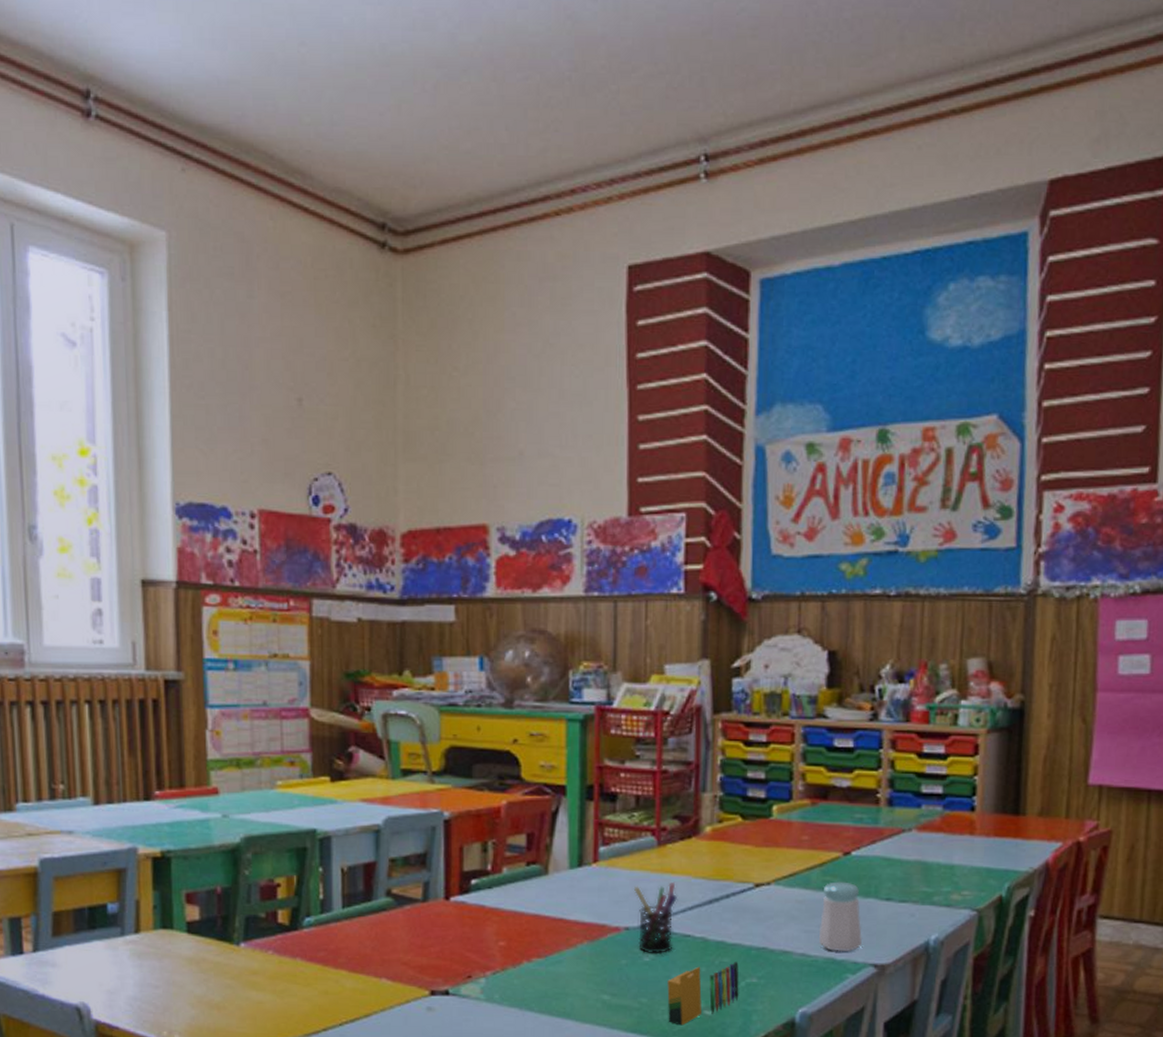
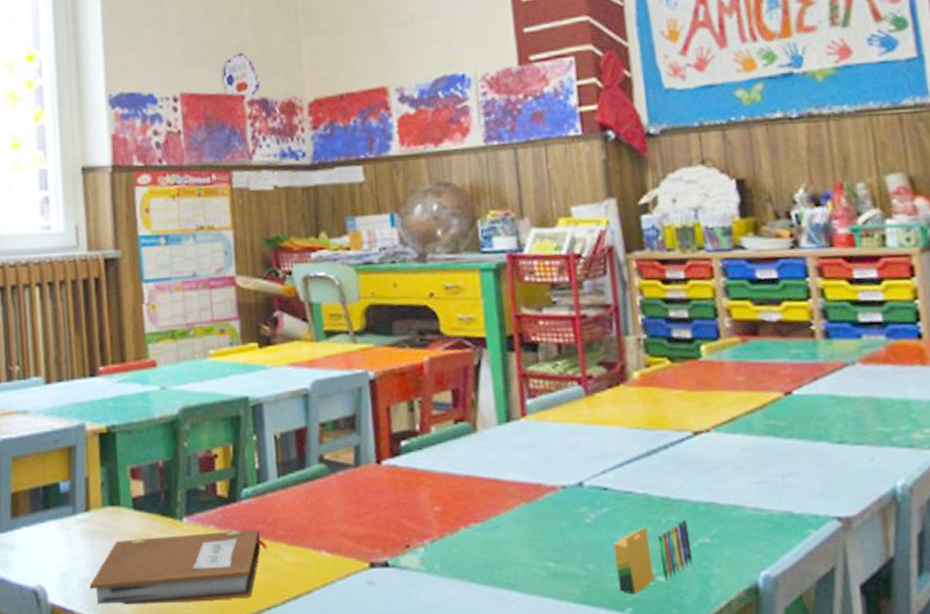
notebook: none [137,955,328,1023] -> present [89,528,268,604]
pen holder: present [634,883,678,953] -> none [566,434,615,514]
salt shaker: present [818,881,863,952] -> none [767,424,821,505]

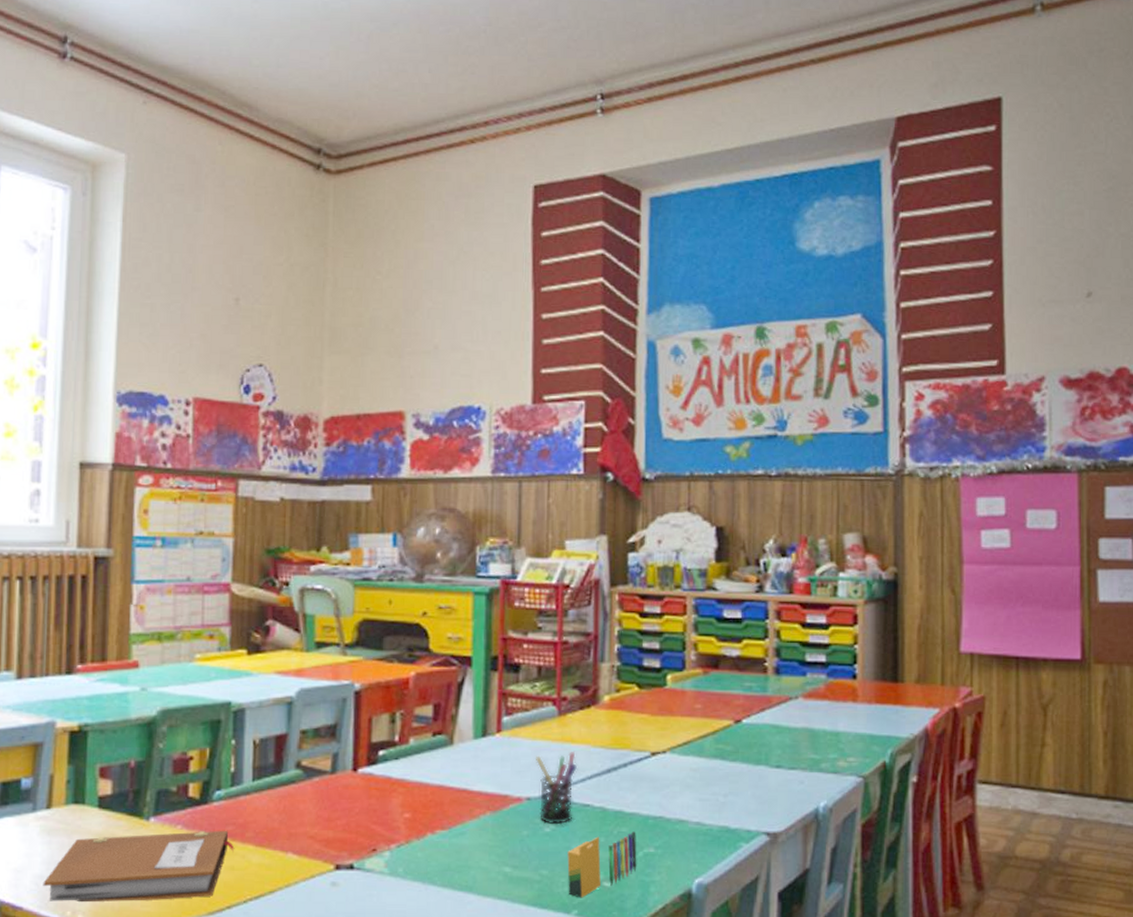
pen holder: none [566,434,615,514] -> present [536,752,578,824]

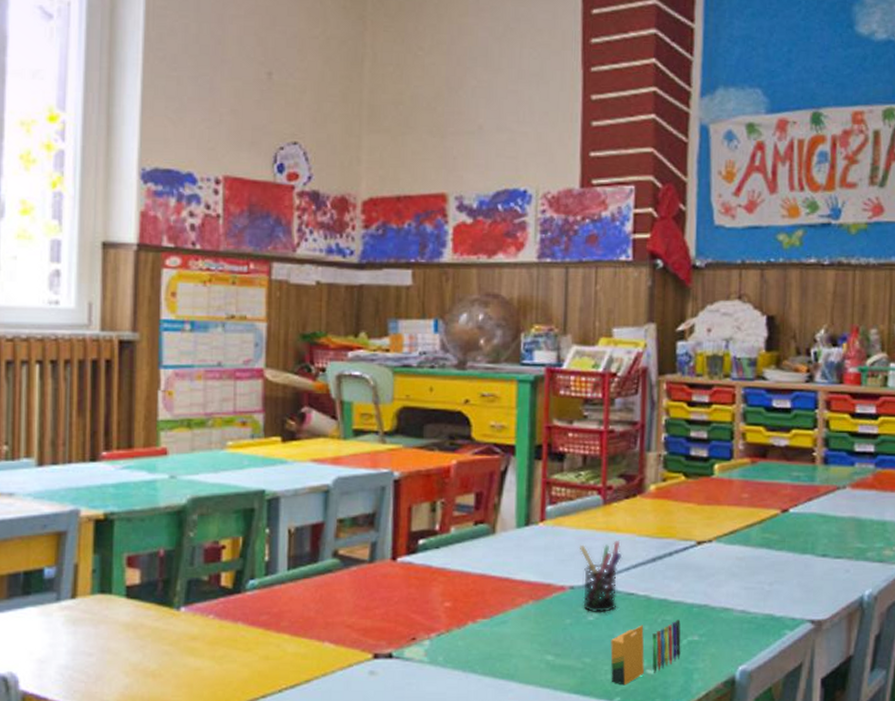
notebook: present [43,830,235,901] -> none [68,619,270,692]

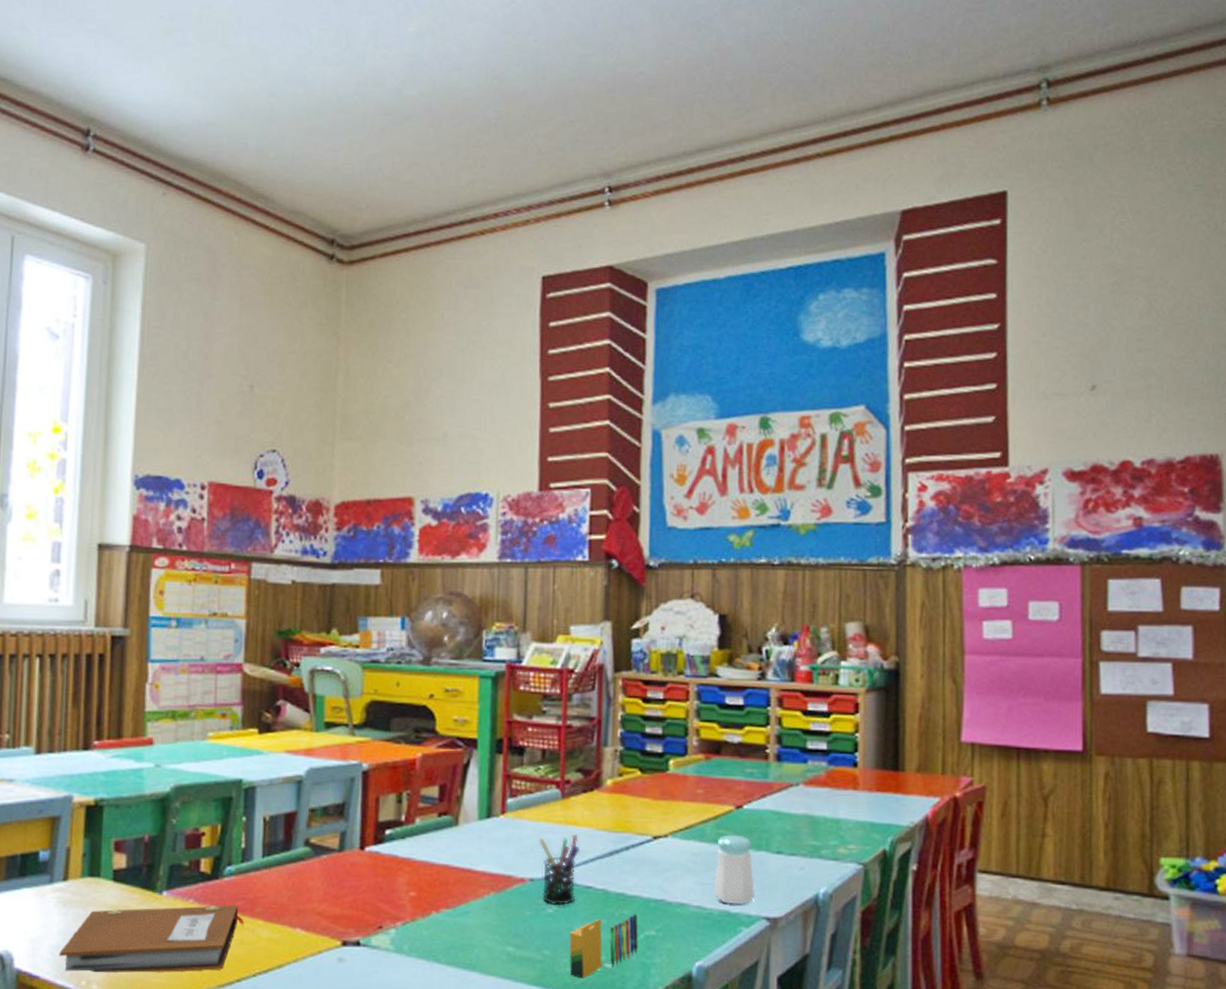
notebook: none [68,619,270,692] -> present [59,905,245,973]
salt shaker: none [758,538,801,609] -> present [713,834,756,905]

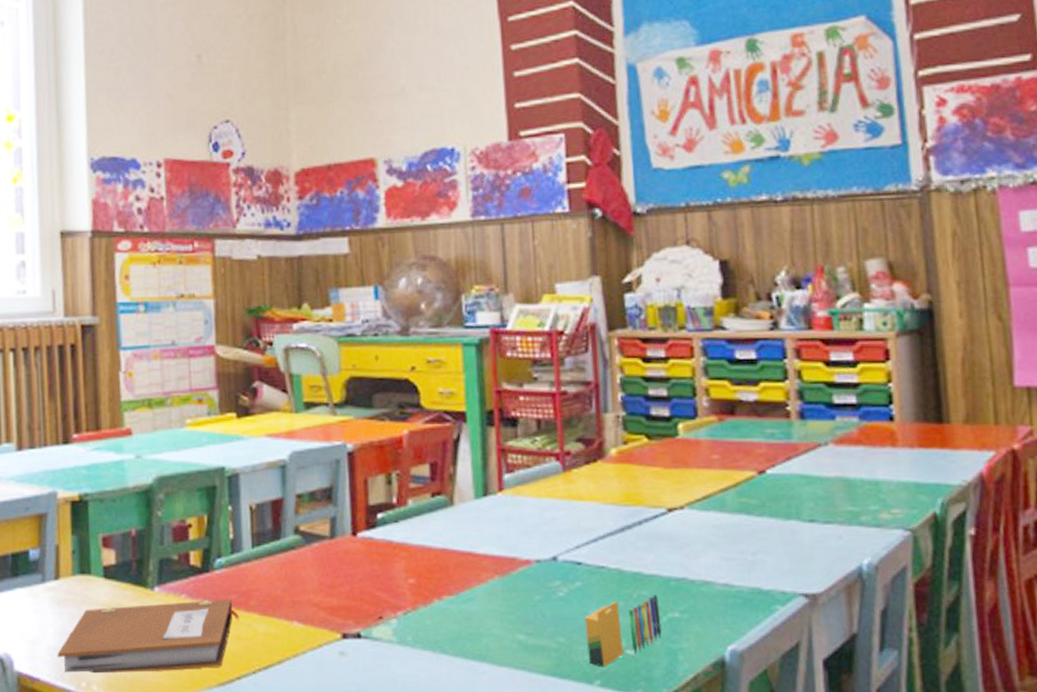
pen holder: present [539,834,581,905] -> none [542,510,589,587]
salt shaker: present [713,834,756,905] -> none [740,503,789,581]

